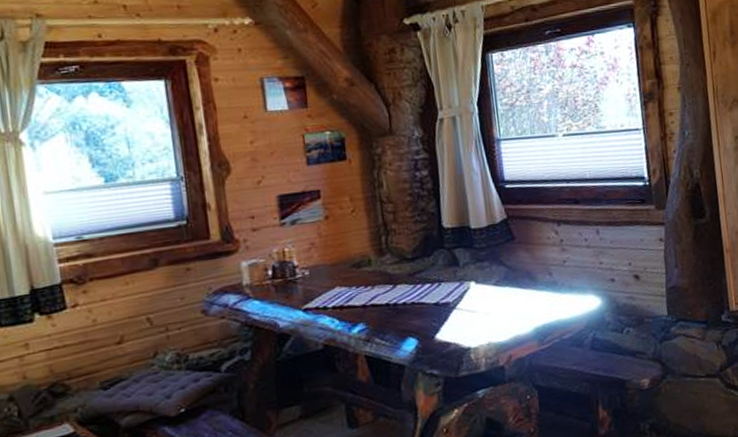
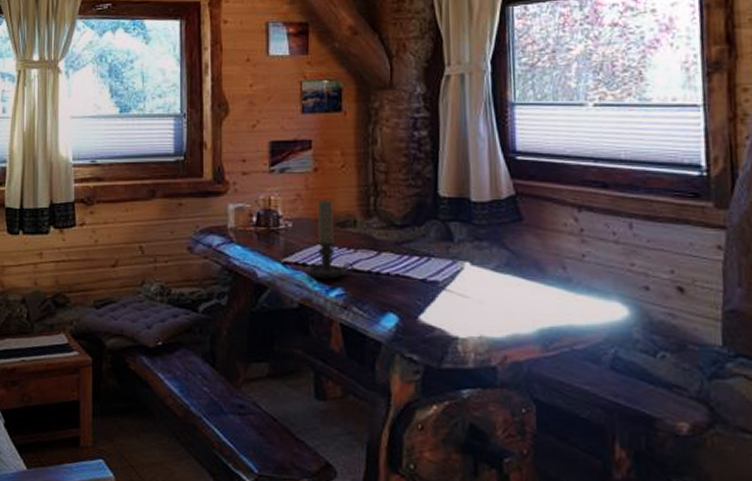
candle holder: none [326,243,373,319] -> present [305,198,354,279]

